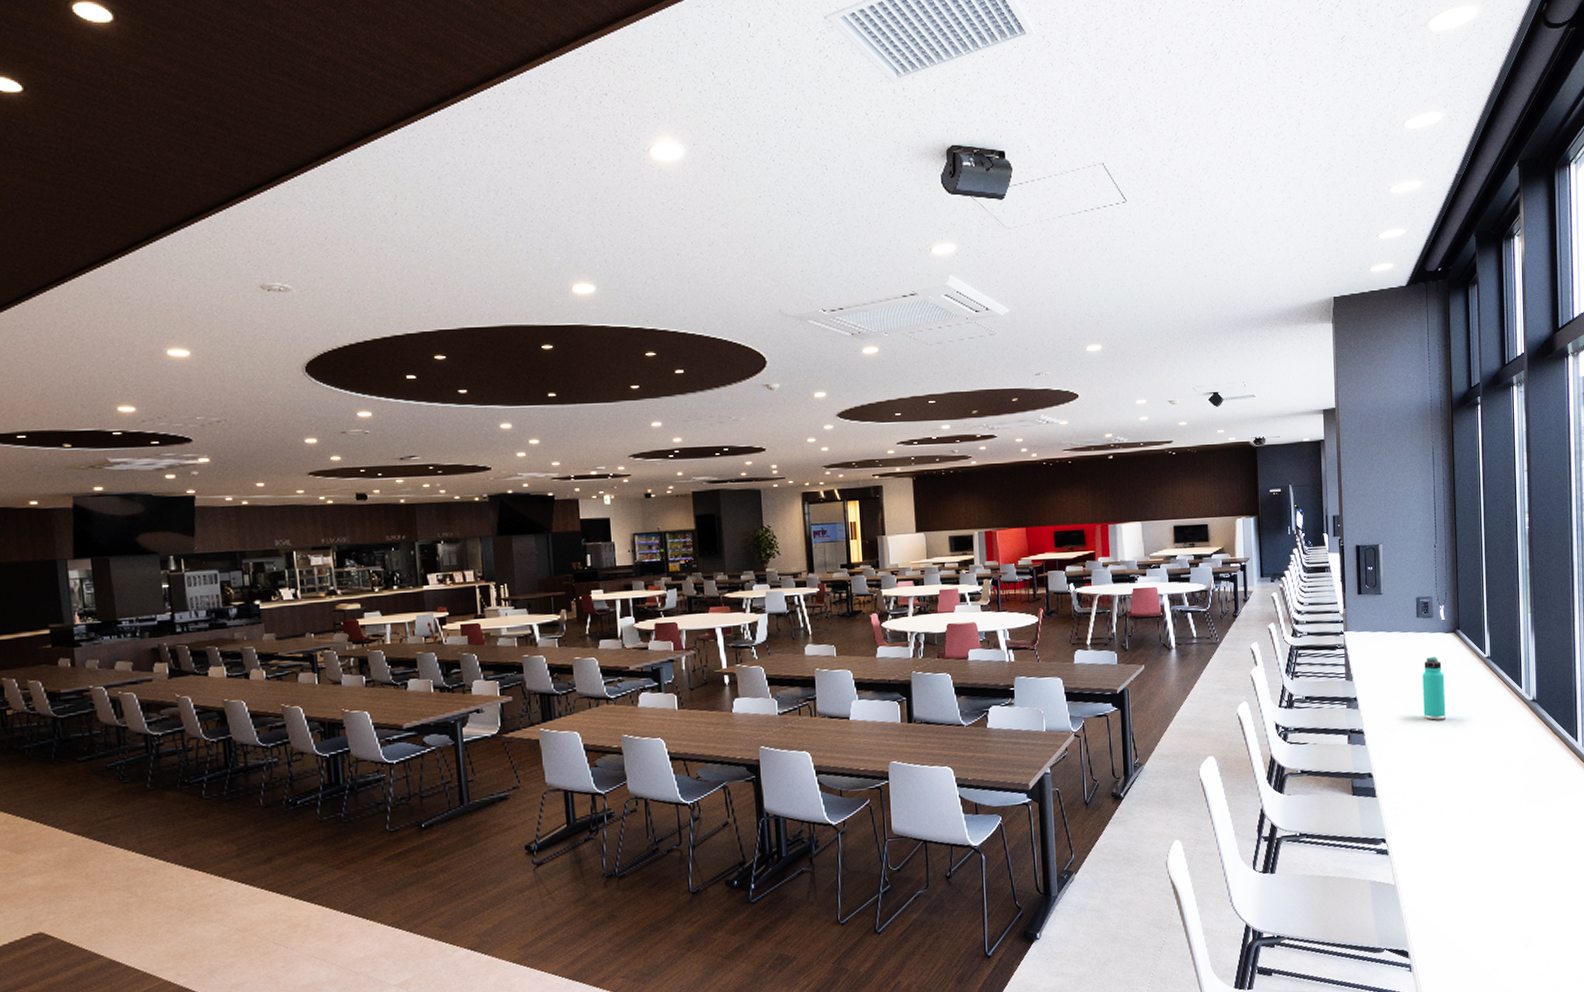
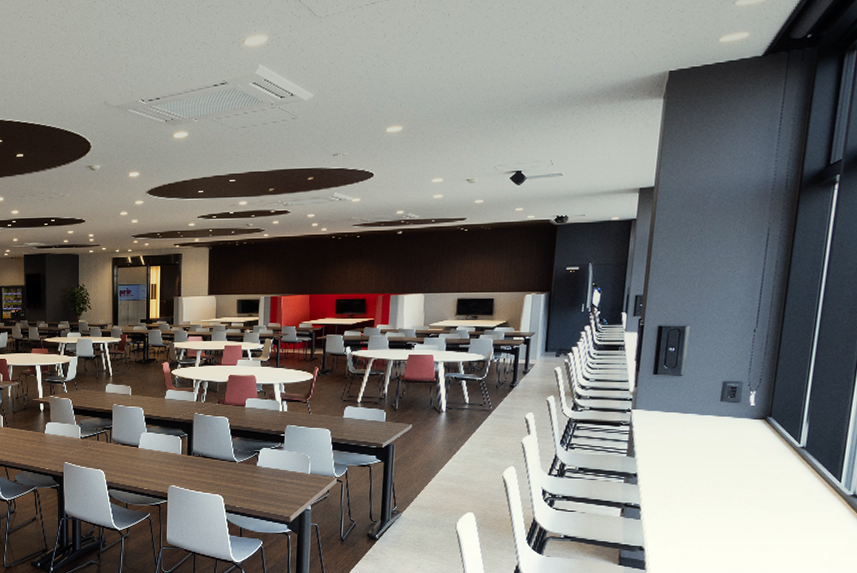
thermos bottle: present [1422,656,1446,720] -> none [713,441,745,504]

